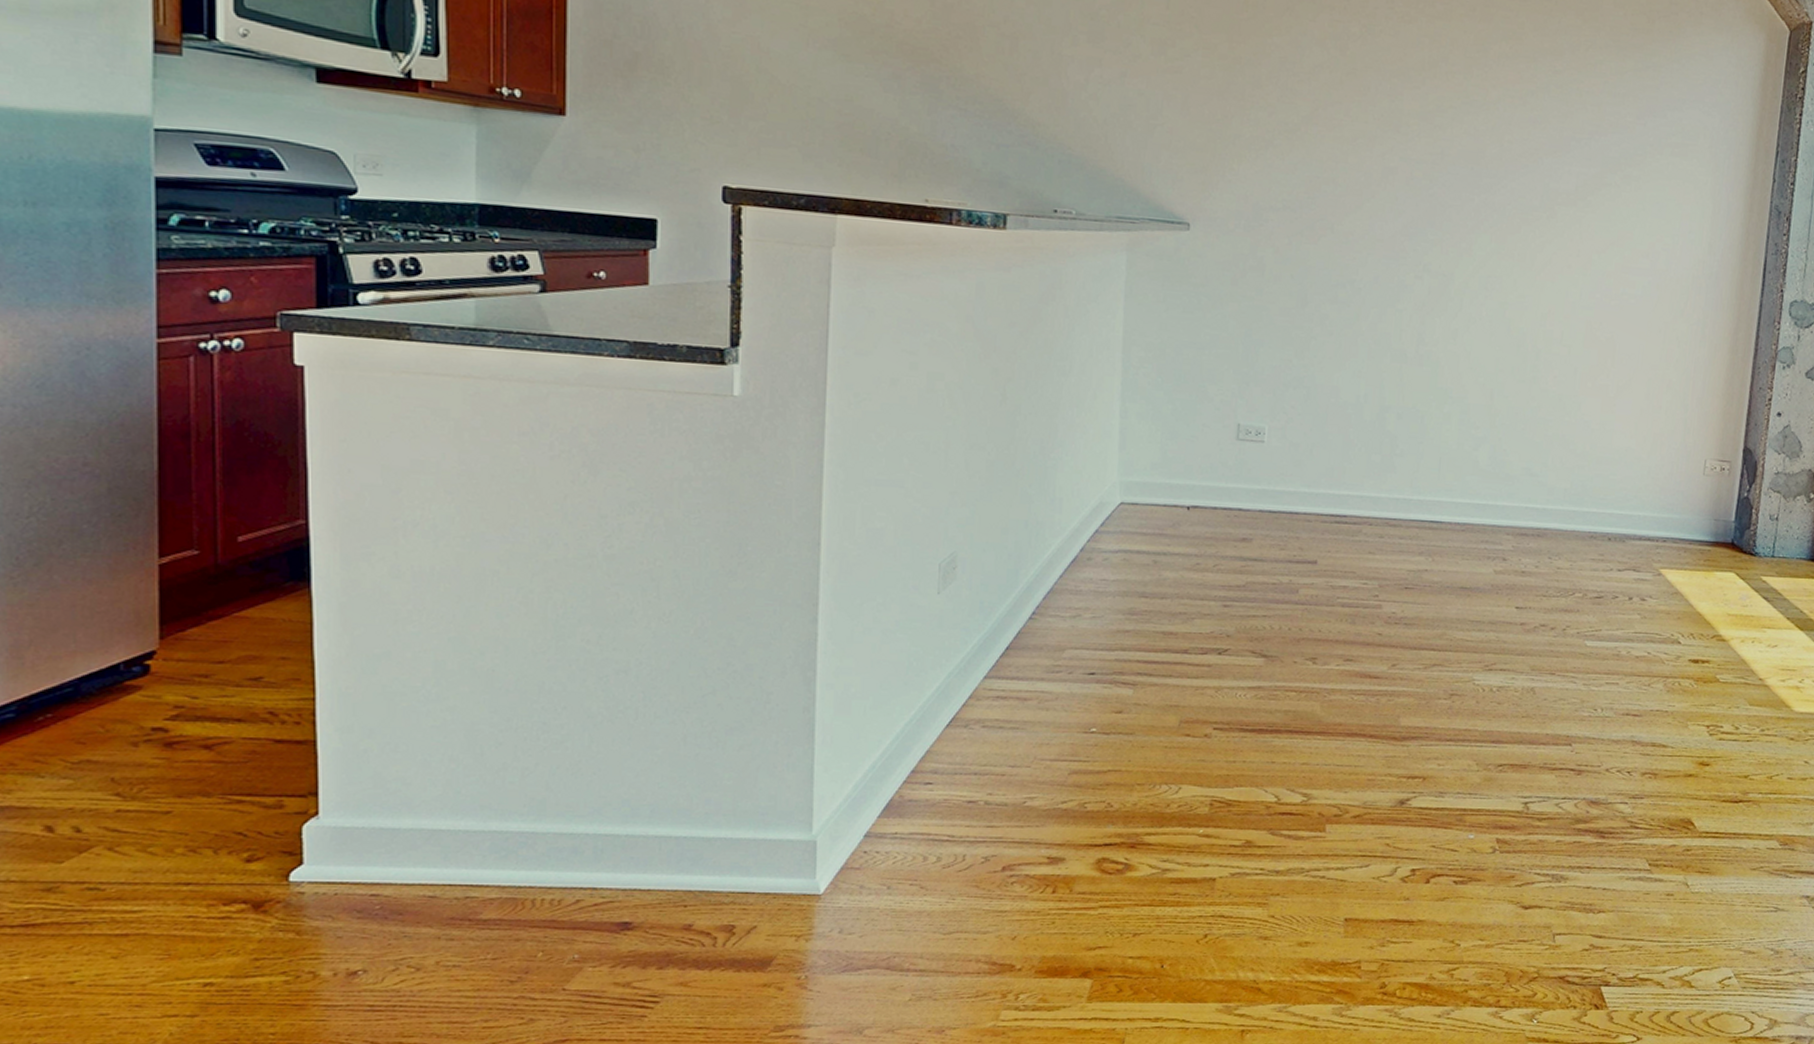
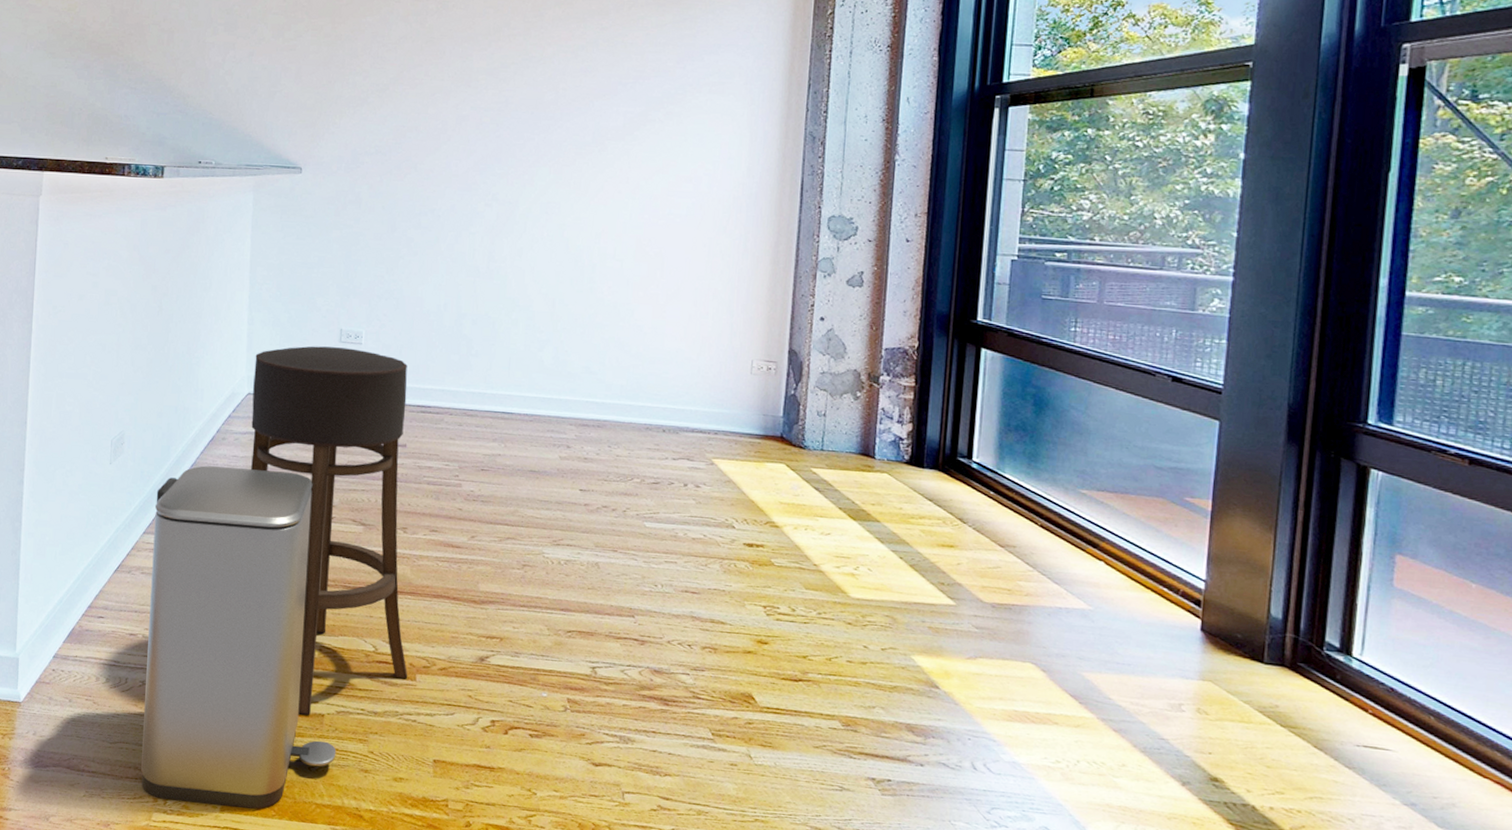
pedal bin: none [985,592,1231,994] -> present [141,465,337,809]
bar stool: none [1125,444,1320,881] -> present [251,346,407,715]

